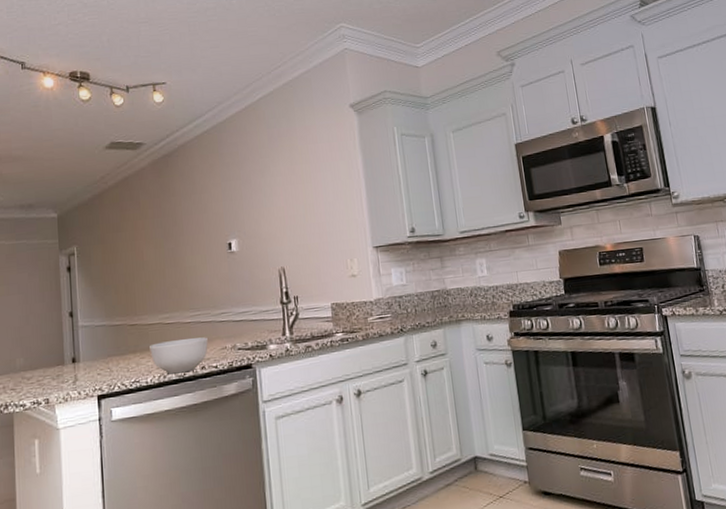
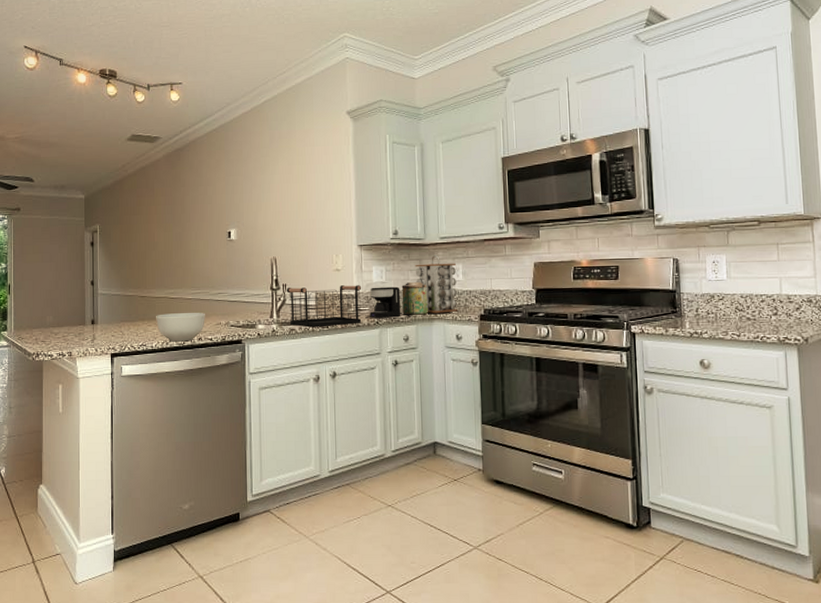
dish rack: none [298,290,385,343] -> present [286,285,362,328]
coffee maker: none [388,288,439,327] -> present [365,286,413,319]
canister: none [424,281,455,319] -> present [401,282,428,315]
spice rack: none [436,251,486,315] -> present [415,255,459,315]

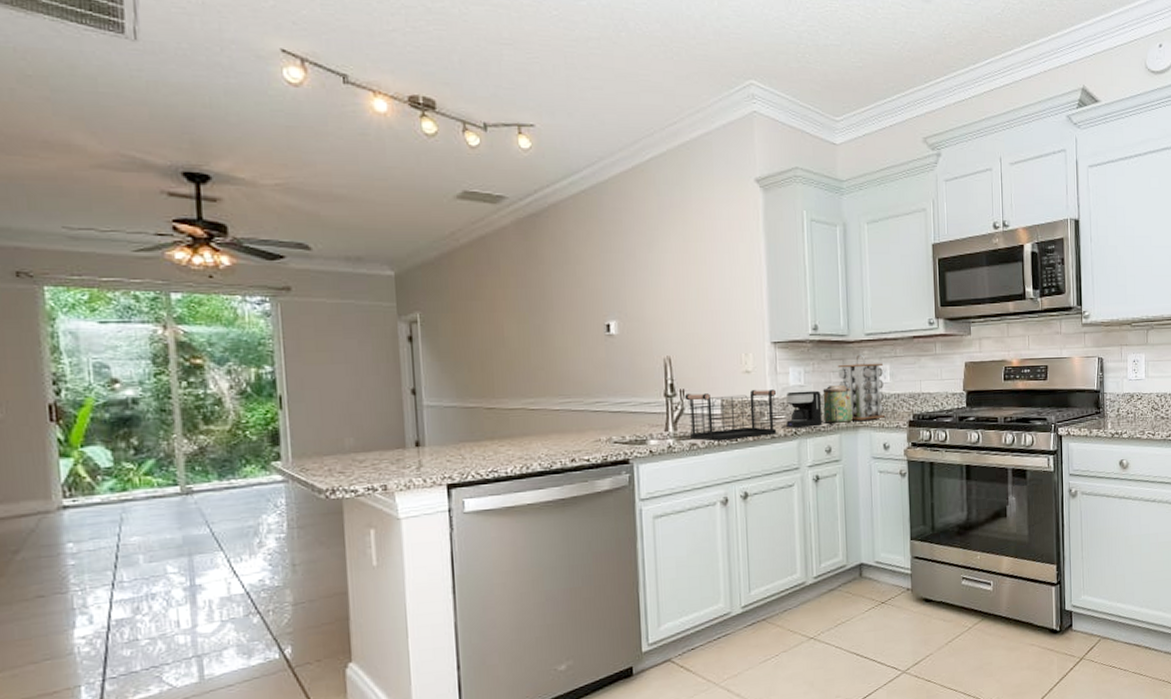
bowl: present [156,313,205,342] -> none [510,427,580,466]

